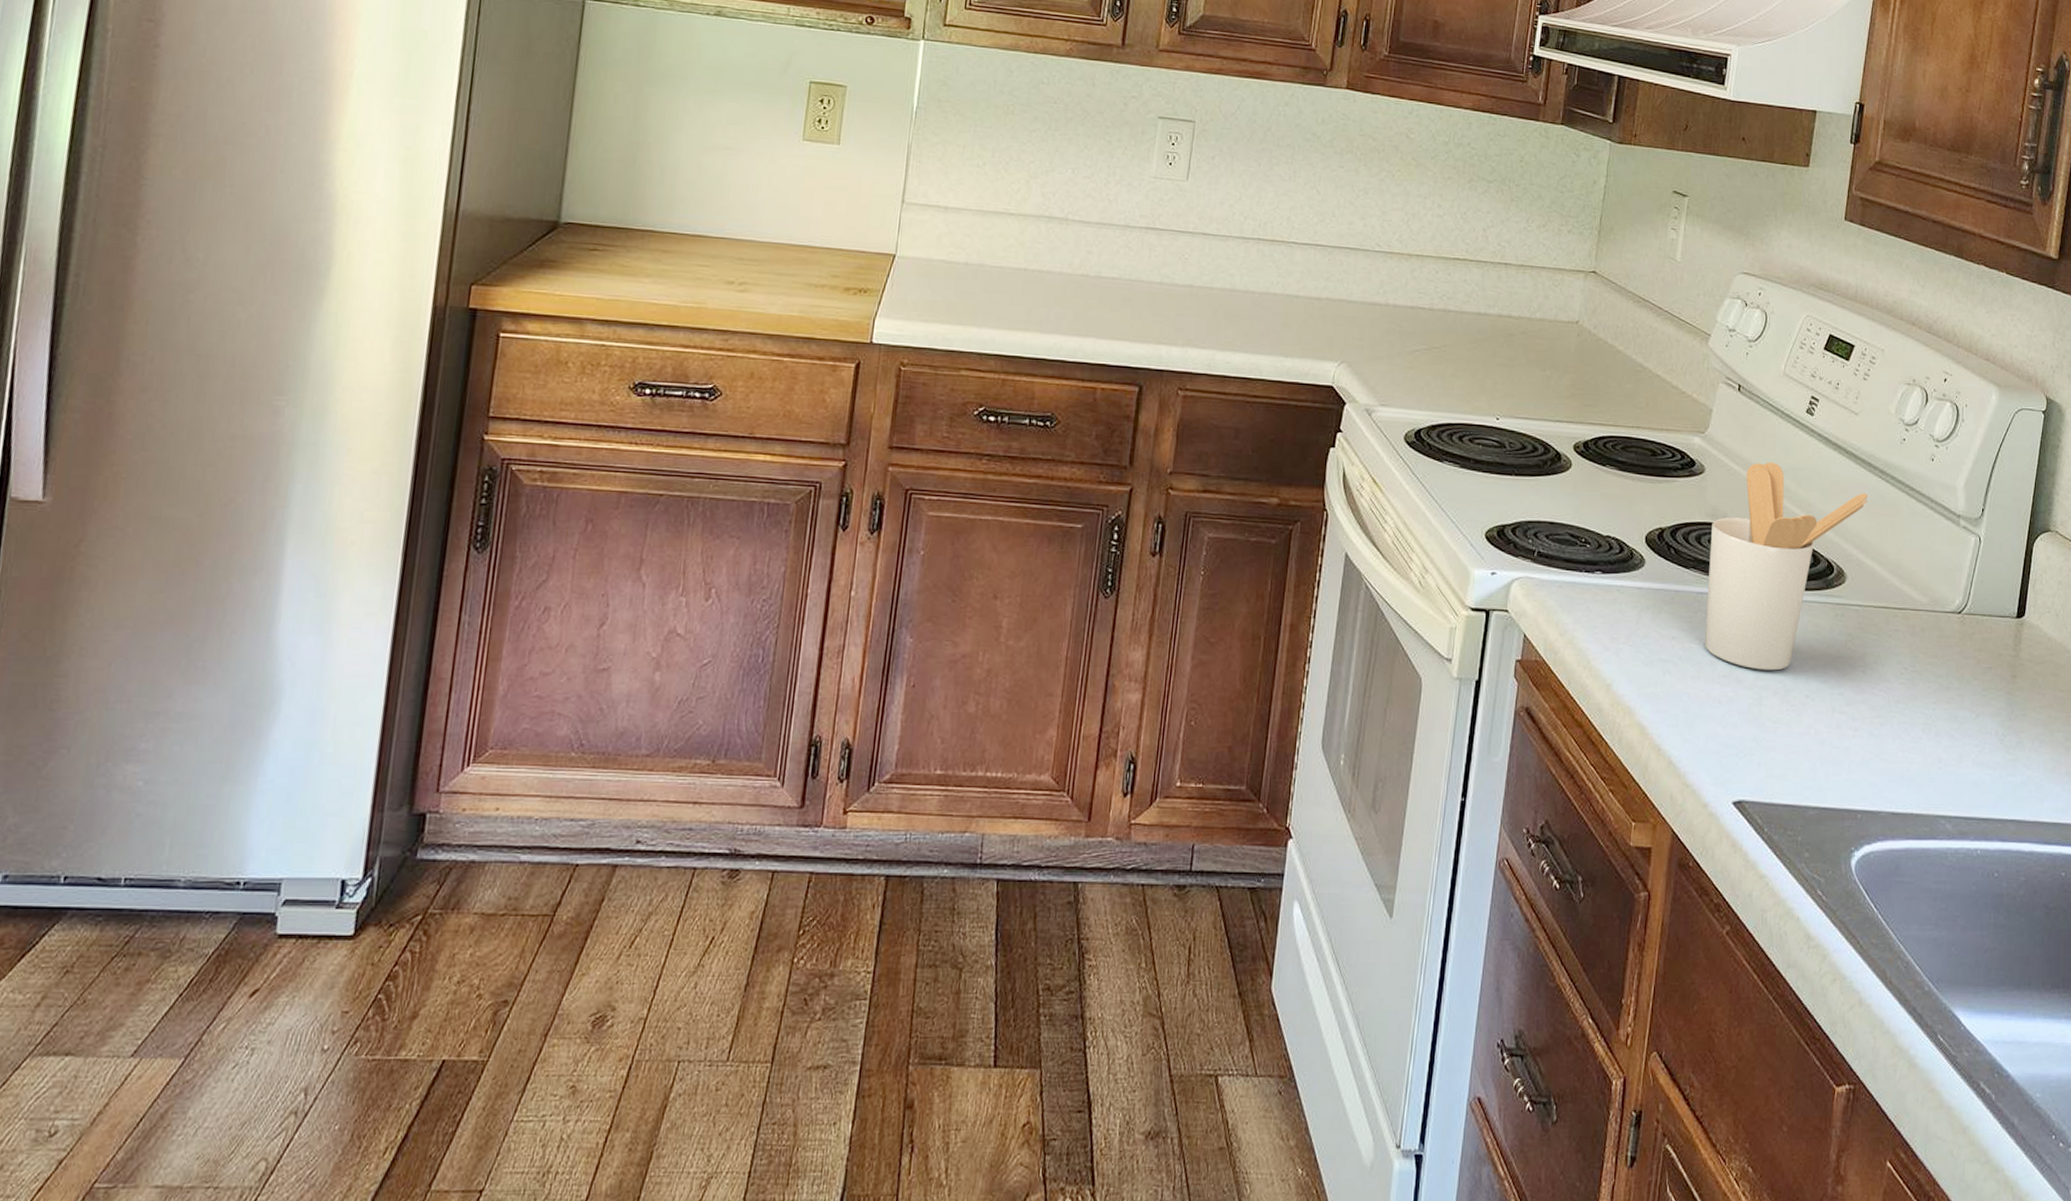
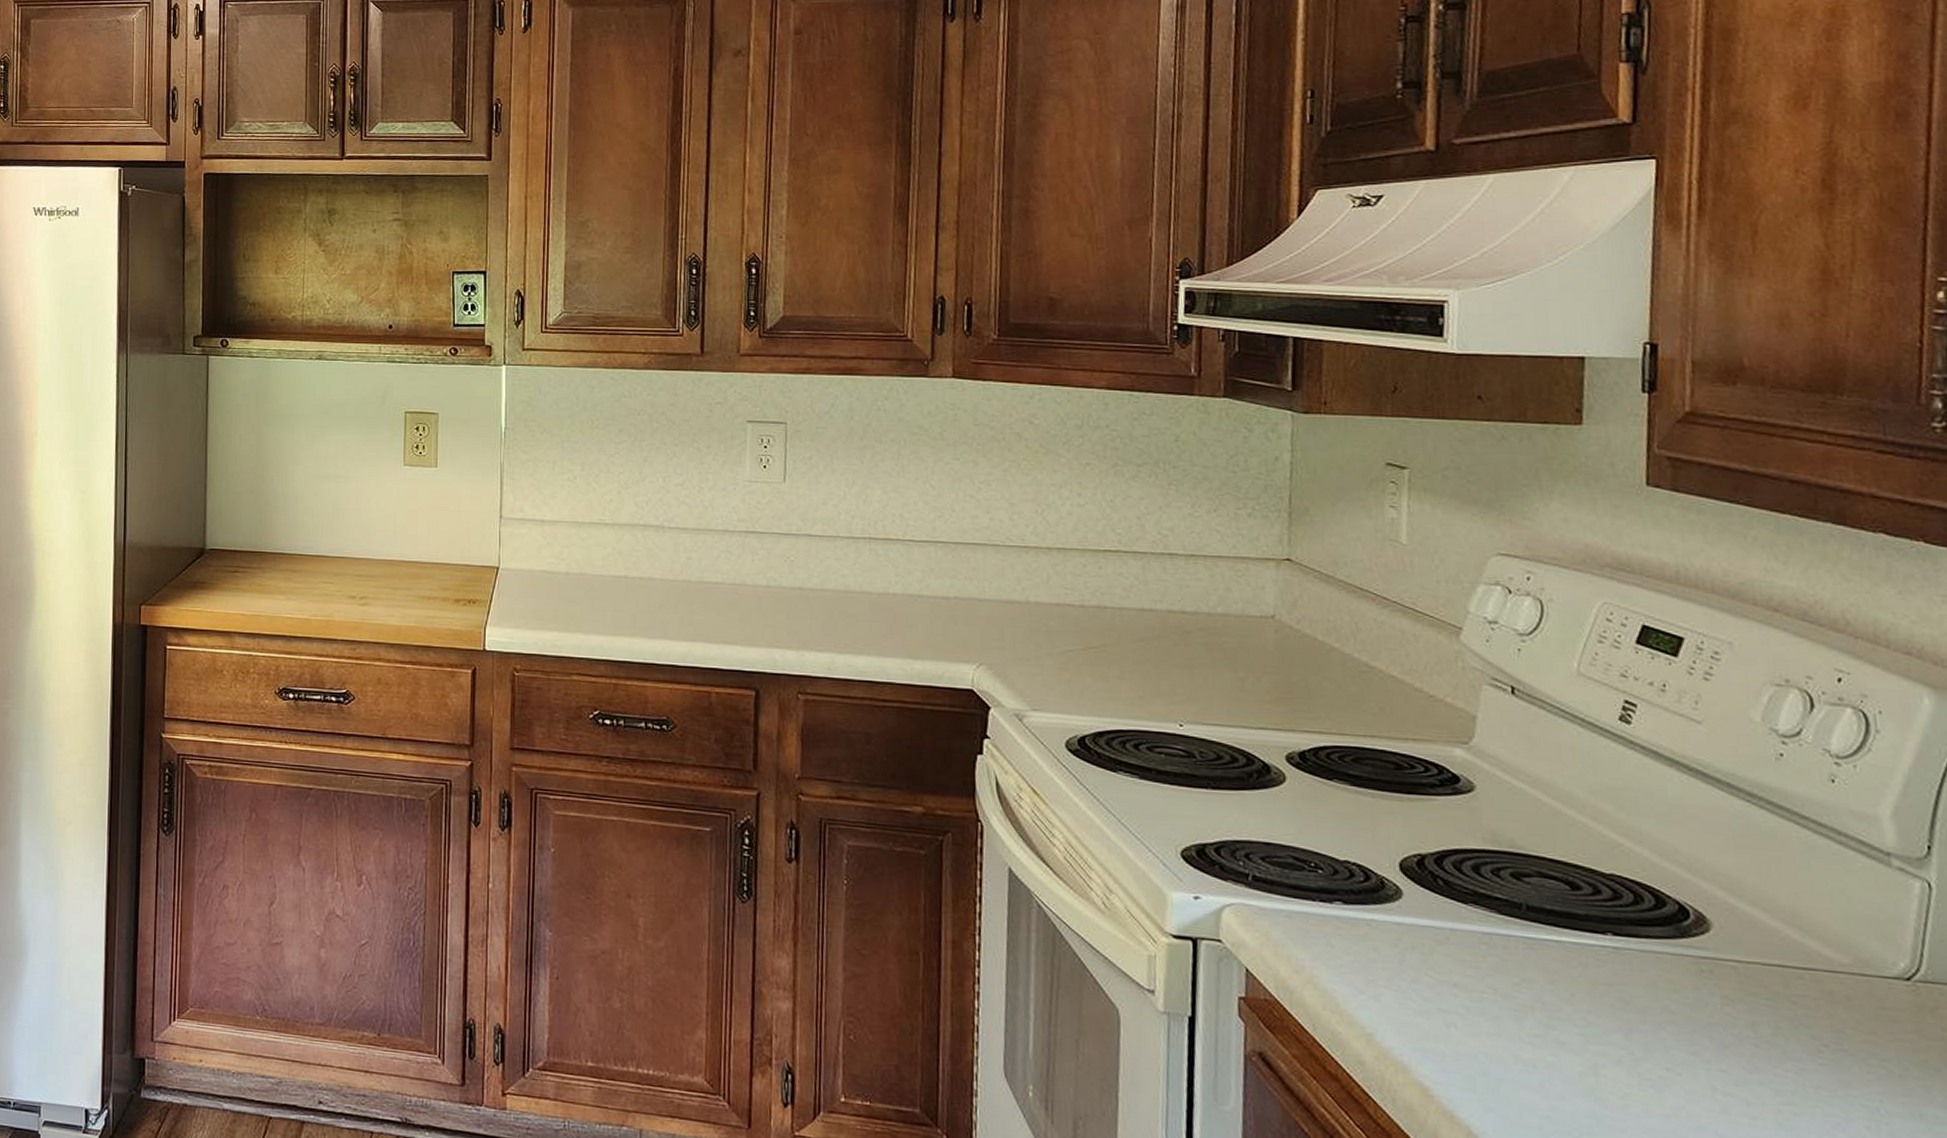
utensil holder: present [1704,462,1868,671] -> none [1494,780,1733,1035]

